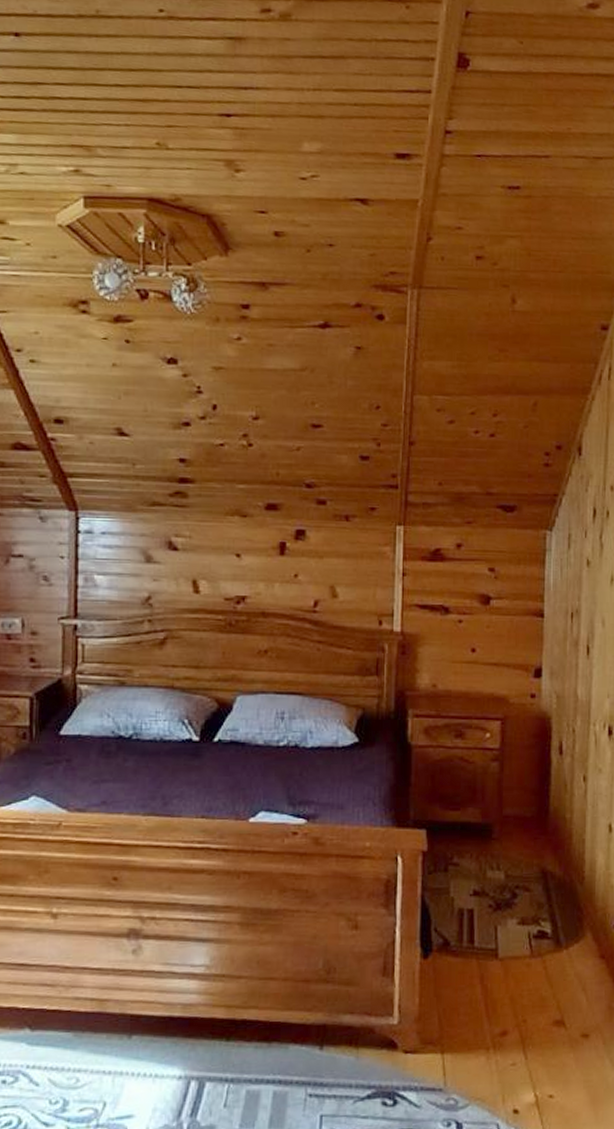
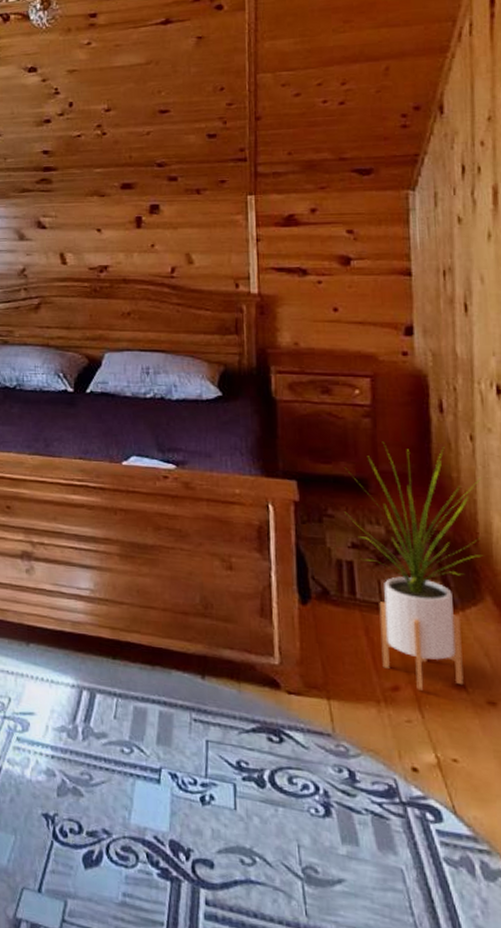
house plant: none [469,785,591,1032] -> present [345,441,482,691]

